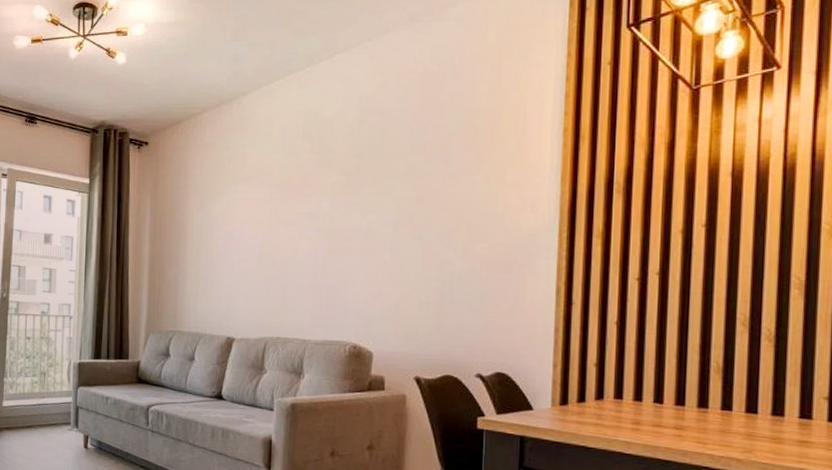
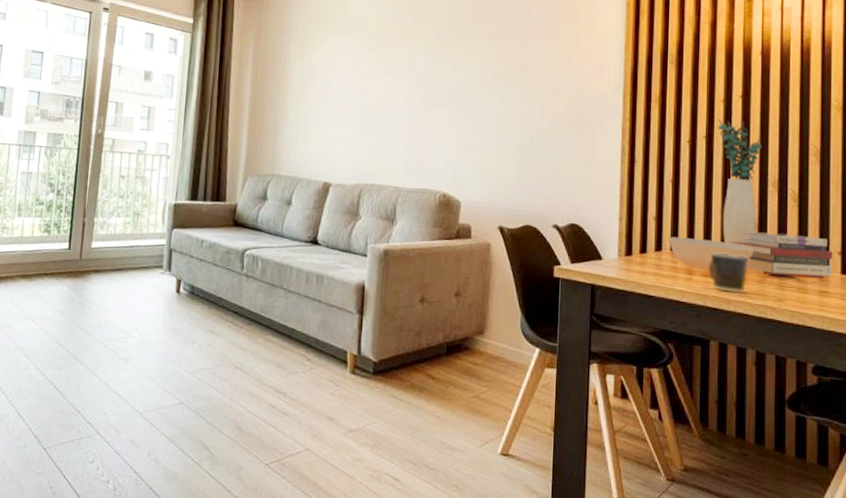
bowl: none [611,384,718,420] -> present [668,237,755,271]
mug: none [660,401,710,444] -> present [709,253,748,293]
vase: none [673,251,730,390] -> present [717,118,762,244]
books: none [686,376,817,428] -> present [729,231,832,280]

